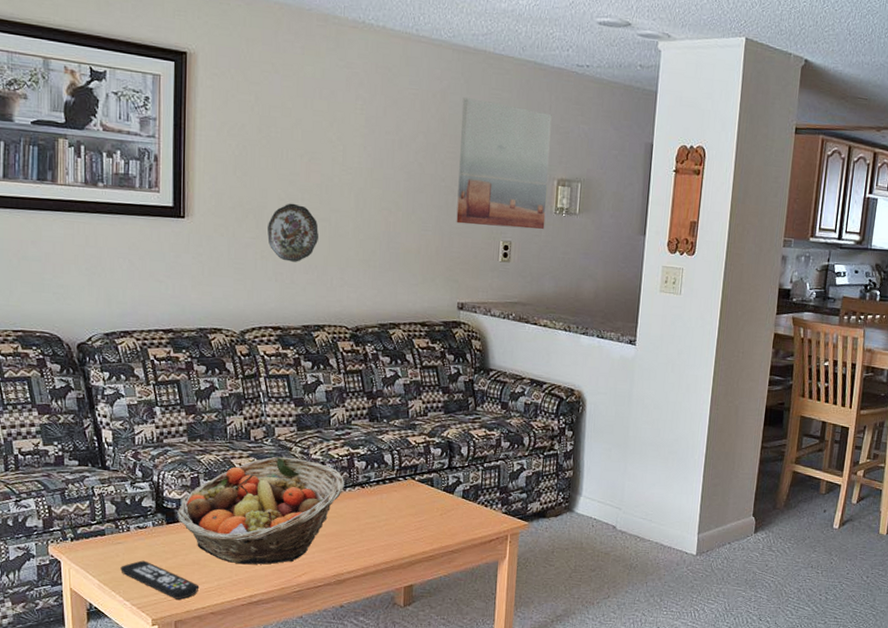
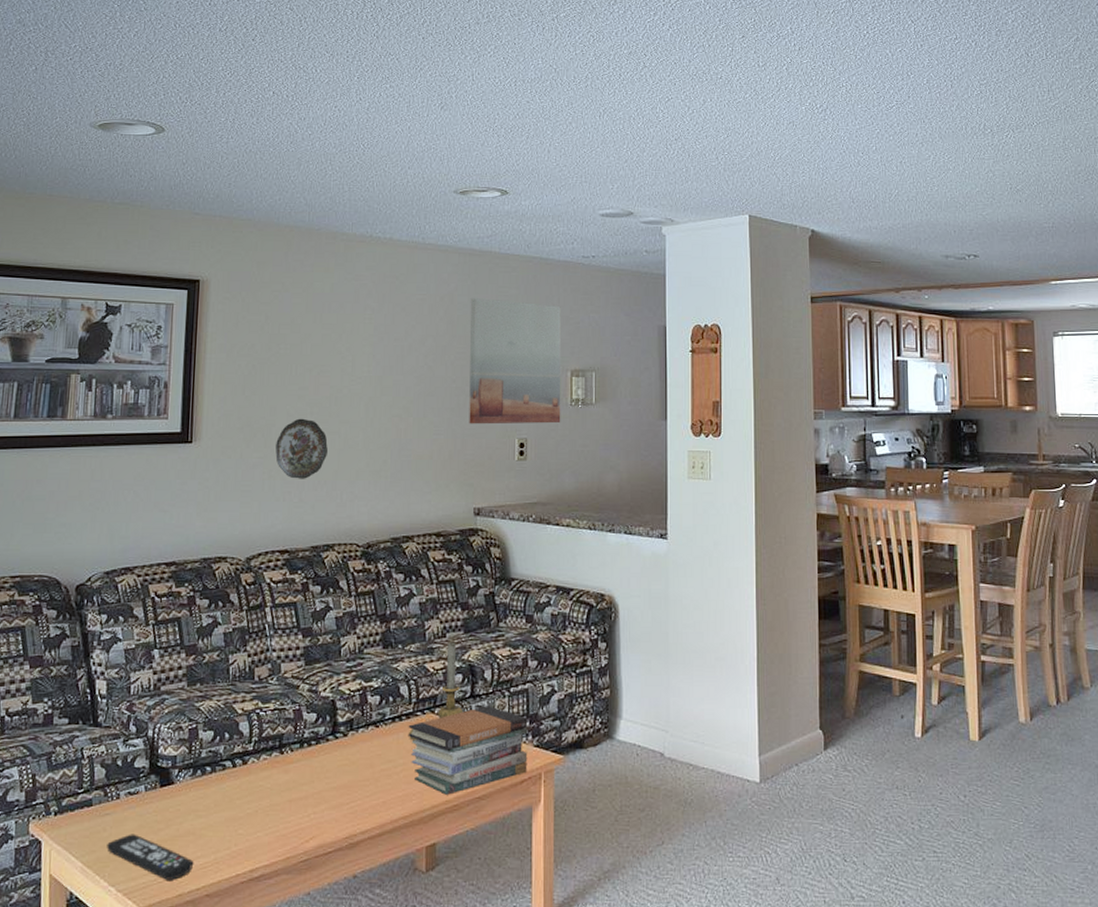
fruit basket: present [177,456,344,565] -> none [172,697,357,831]
candle holder: none [390,420,441,502] -> present [408,642,464,741]
book stack: none [390,476,498,547] -> present [408,706,528,795]

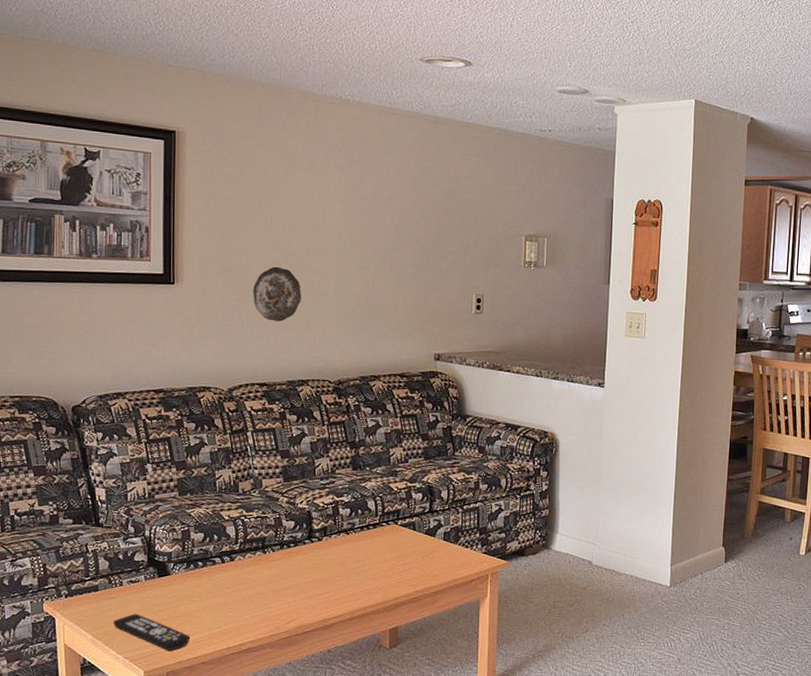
candle holder: present [408,642,464,741] -> none [374,466,423,546]
book stack: present [408,706,528,795] -> none [374,519,478,589]
wall art: present [469,298,562,425] -> none [431,163,518,283]

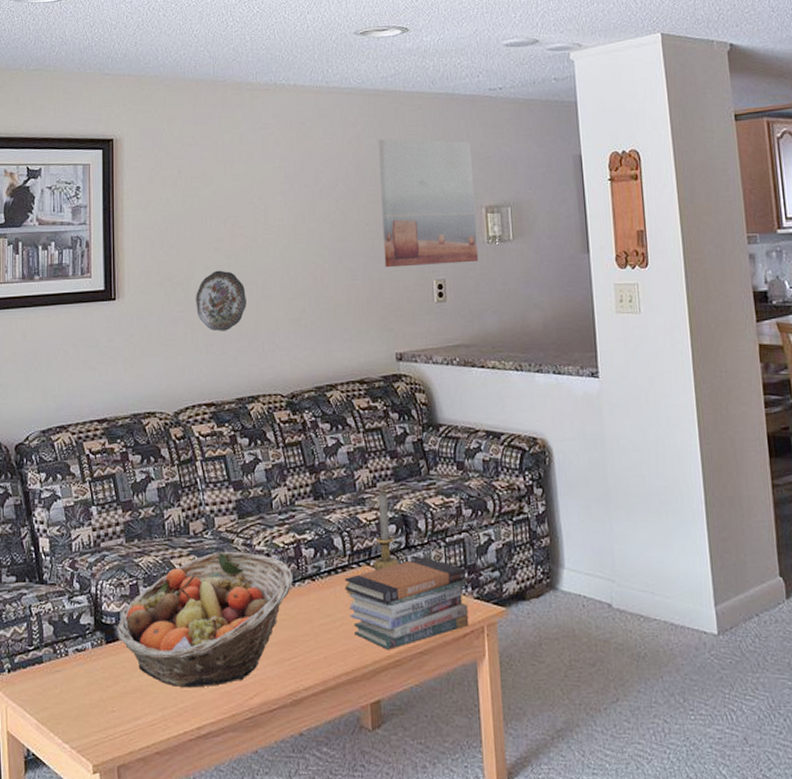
remote control: present [113,614,191,651] -> none [59,691,143,737]
fruit basket: none [169,507,330,614] -> present [117,551,293,688]
candle holder: none [374,466,423,546] -> present [344,491,400,595]
book stack: none [374,519,478,589] -> present [344,557,469,650]
wall art: none [431,163,518,283] -> present [378,138,479,268]

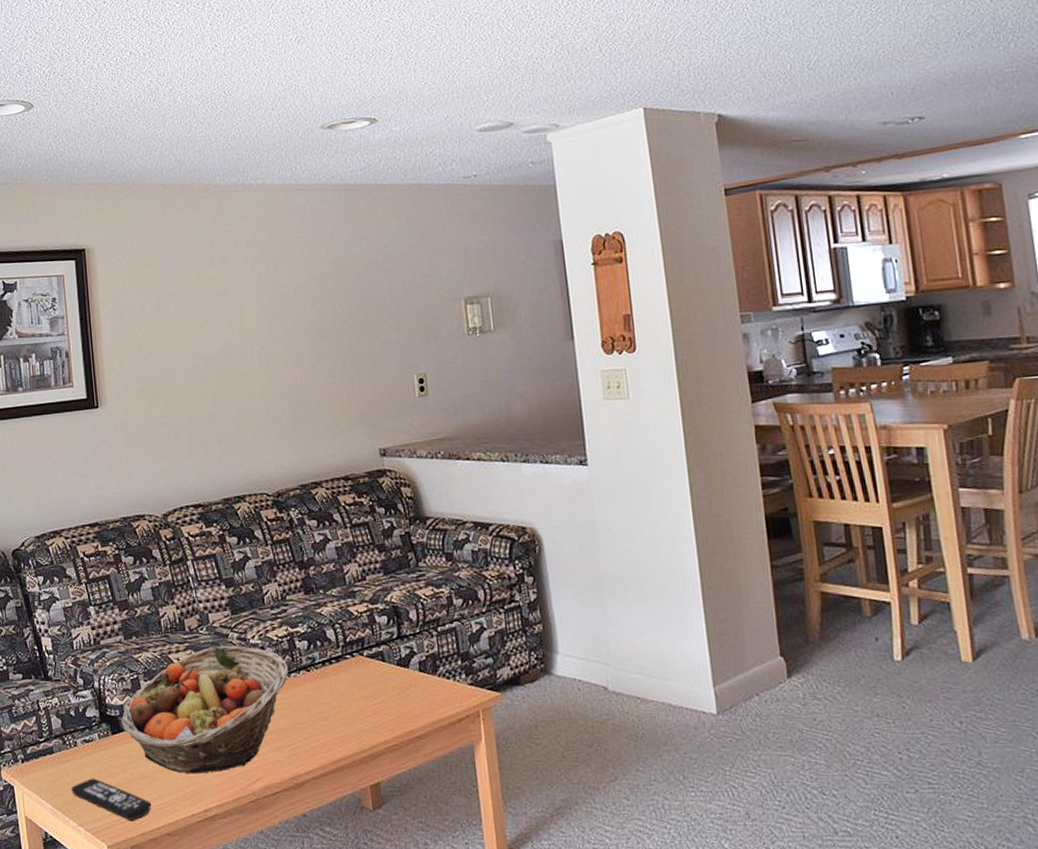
remote control: none [59,691,143,737] -> present [71,778,152,820]
decorative plate: present [196,270,246,331] -> none [177,374,227,435]
candle holder: present [344,491,400,595] -> none [339,584,393,684]
book stack: present [344,557,469,650] -> none [338,646,465,735]
wall art: present [378,138,479,268] -> none [350,232,460,364]

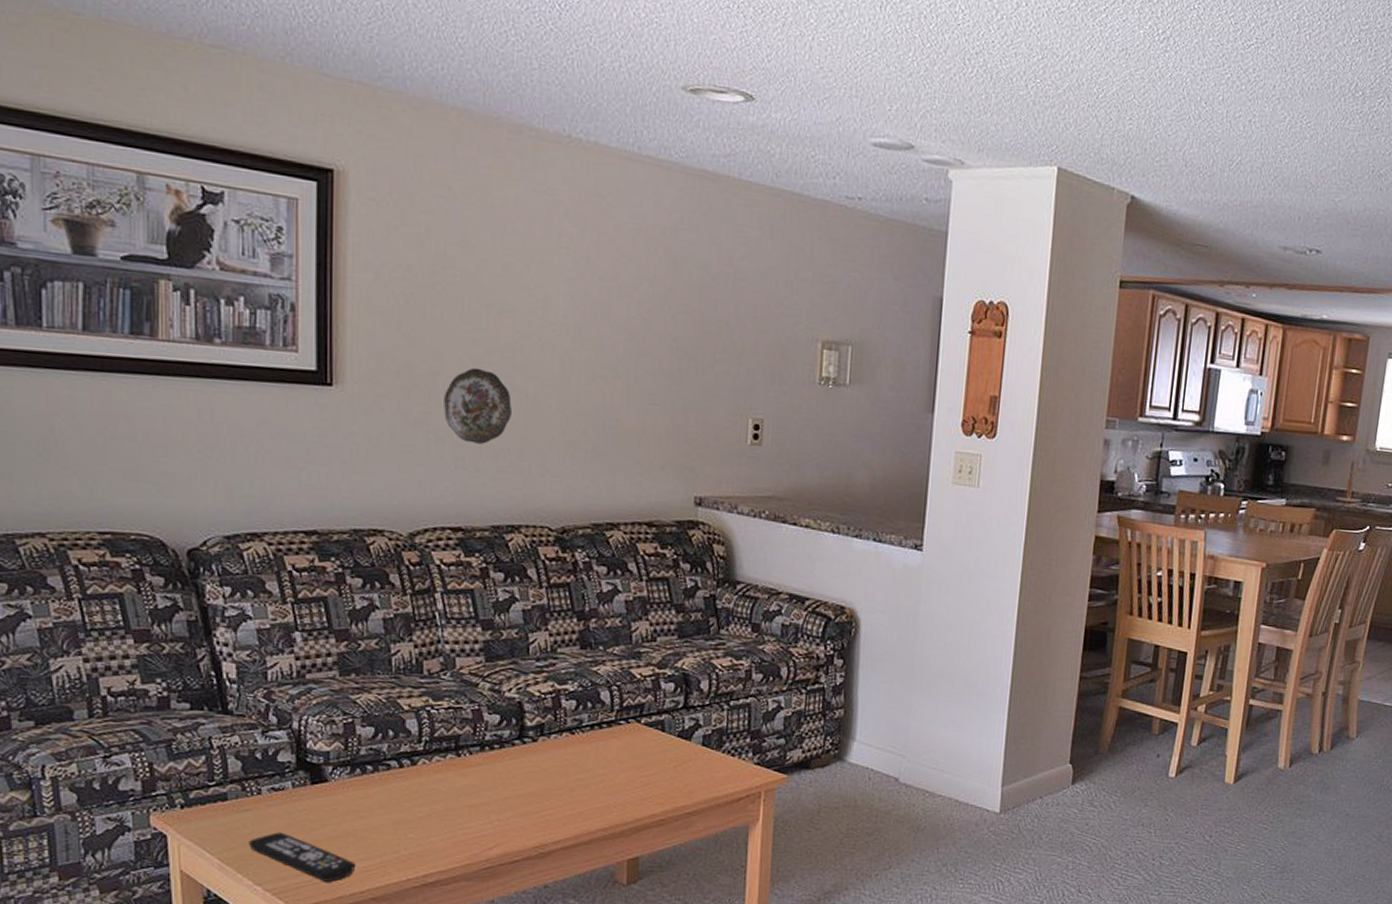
fruit basket: present [121,645,288,774] -> none [325,695,548,835]
decorative plate: none [177,374,227,435] -> present [444,367,512,444]

